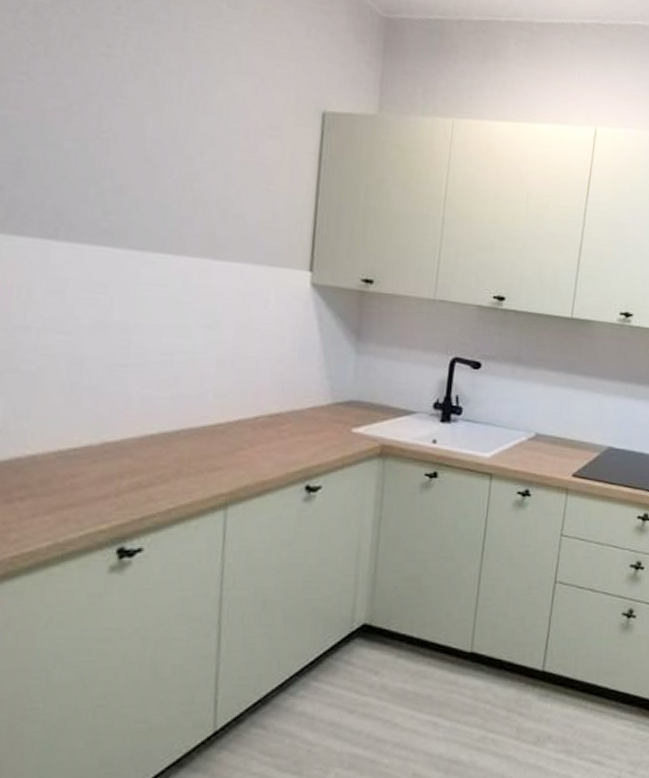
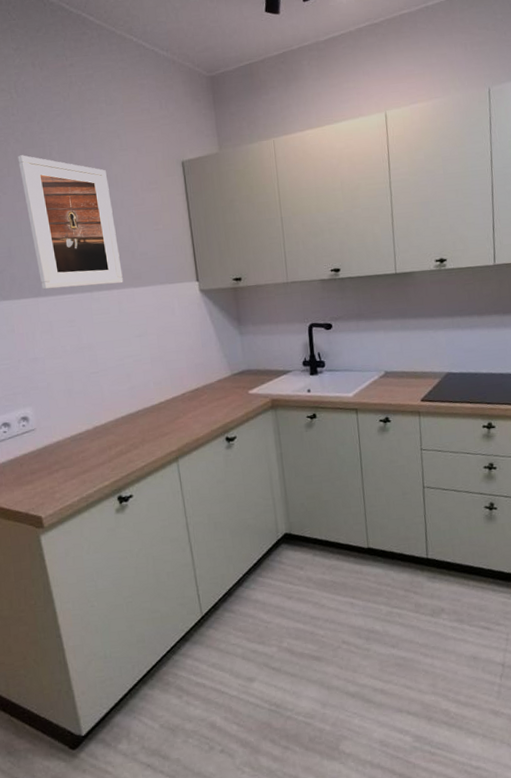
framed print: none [61,33,207,250] -> present [18,155,123,290]

